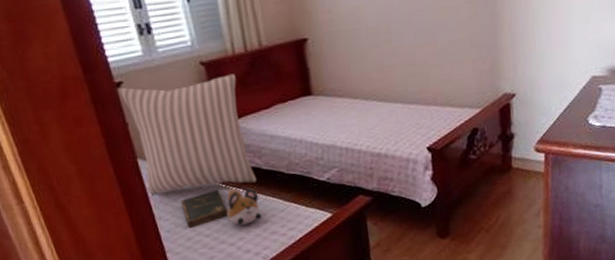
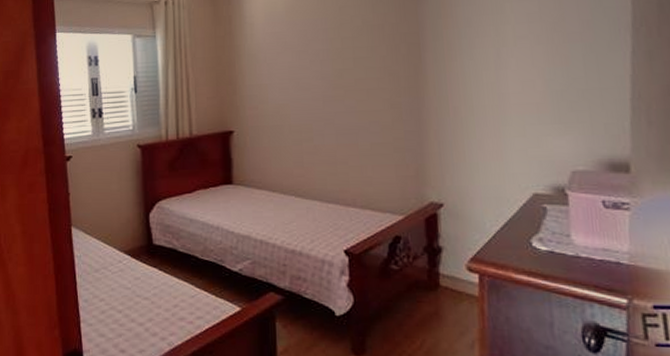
pillow: present [119,73,257,195] -> none [68,158,172,264]
bible: present [181,188,229,228] -> none [102,265,142,300]
plush toy: present [226,188,262,225] -> none [140,268,173,306]

